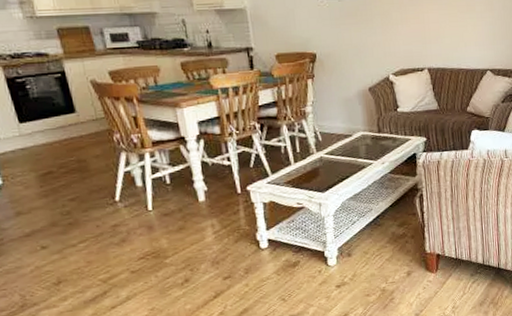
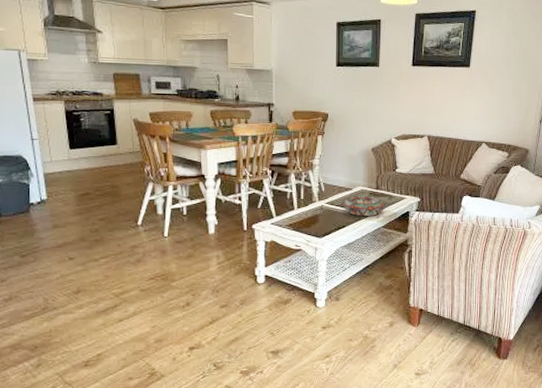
decorative bowl: none [344,140,389,164] -> present [343,195,384,216]

